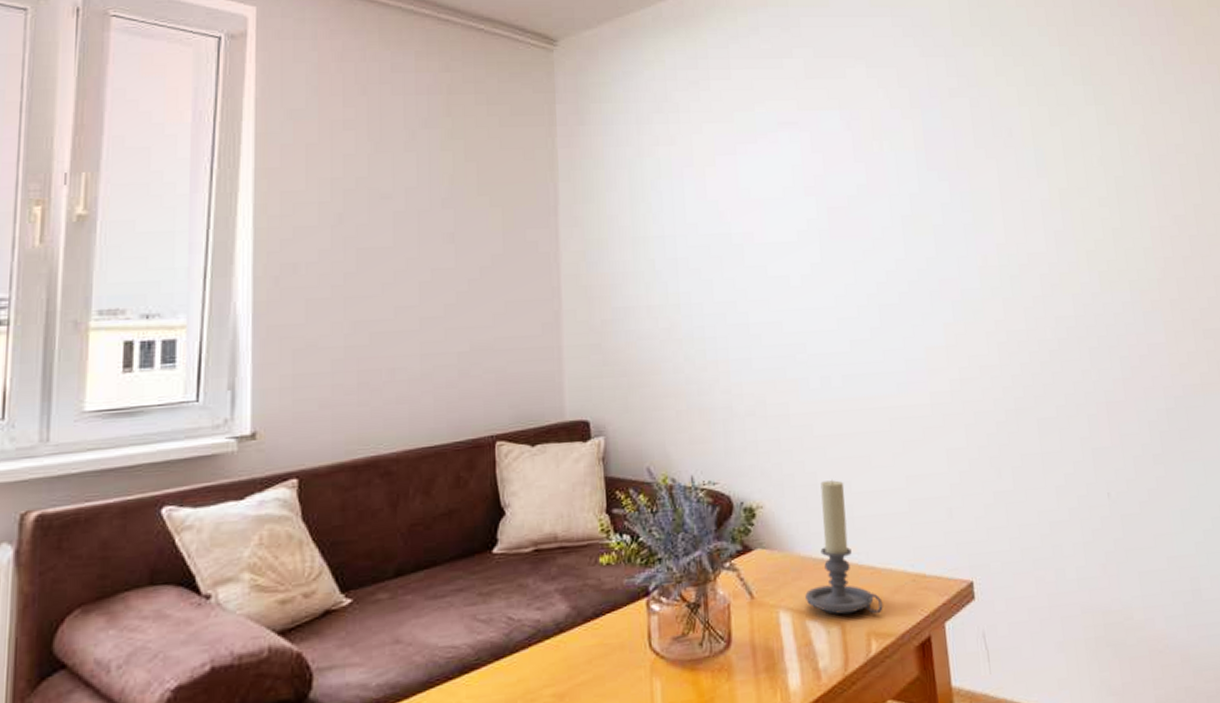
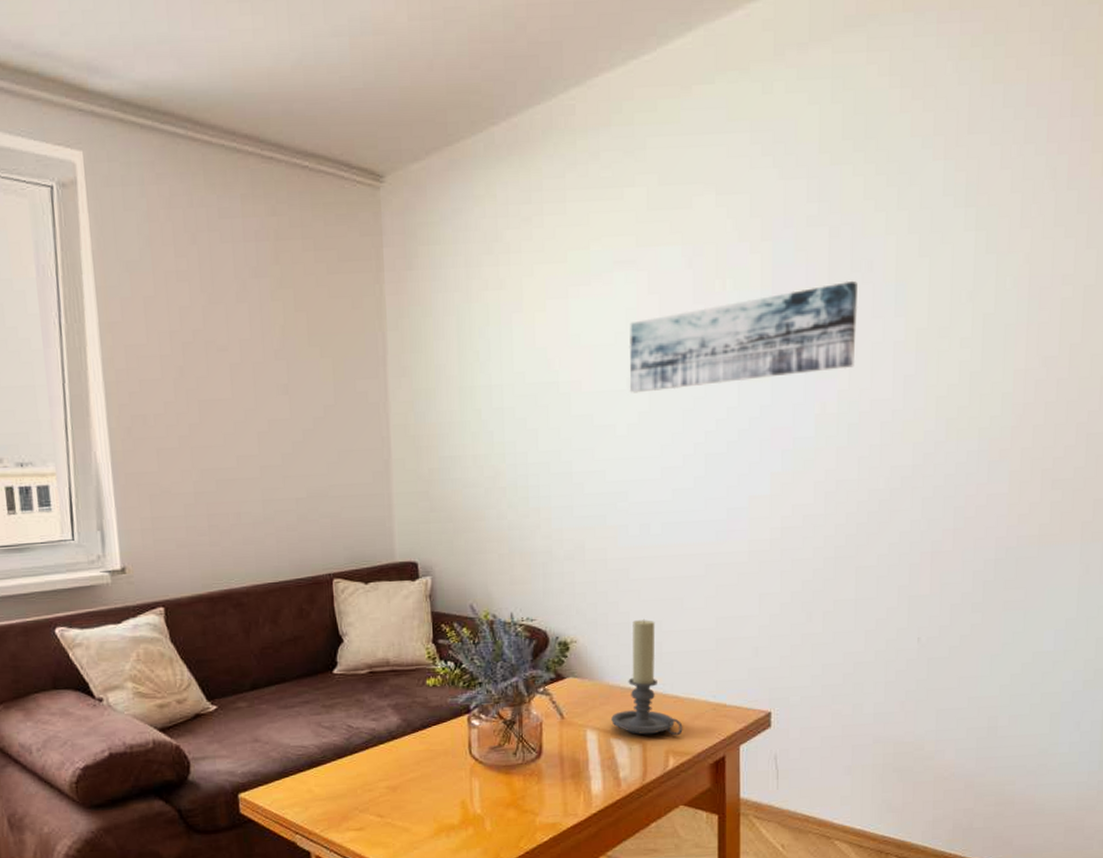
wall art: none [796,145,1009,245] -> present [629,280,857,393]

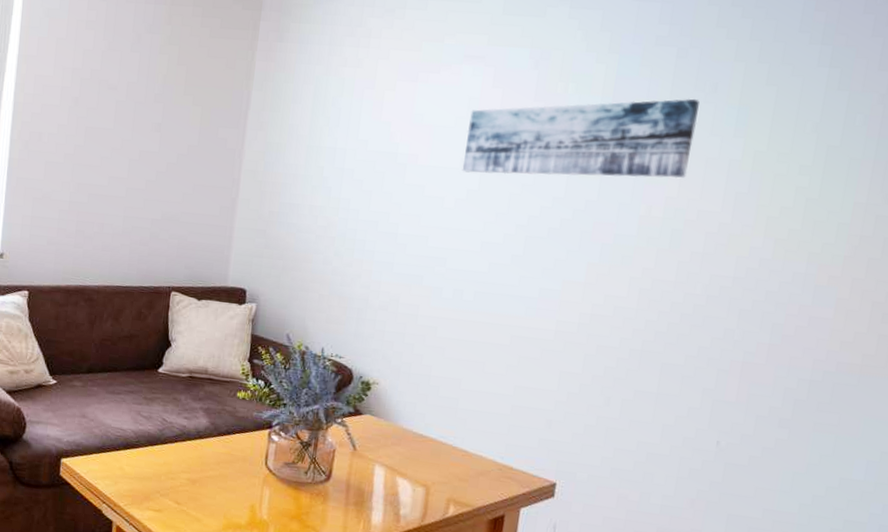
candle holder: present [611,618,683,736] -> none [400,374,468,487]

